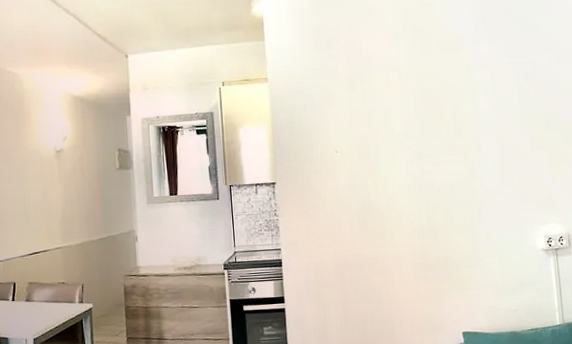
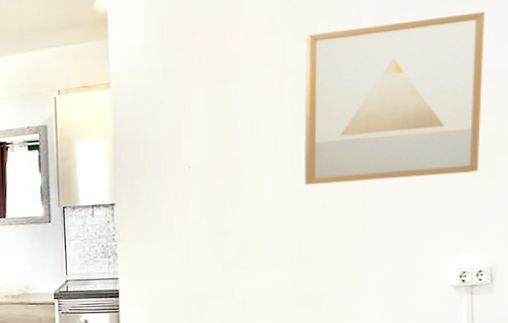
wall art: none [422,37,554,168] -> present [304,11,486,185]

